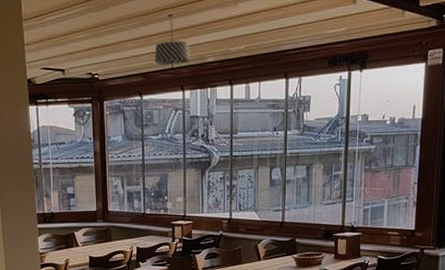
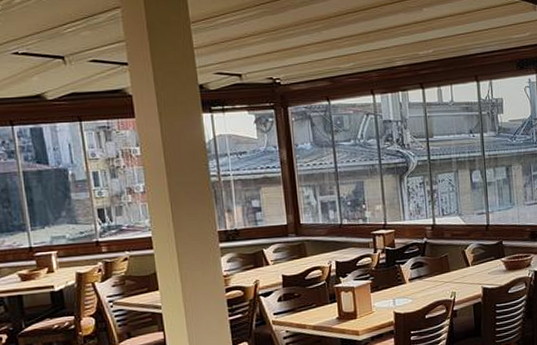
pendant light: present [155,14,190,70] -> none [340,18,378,74]

